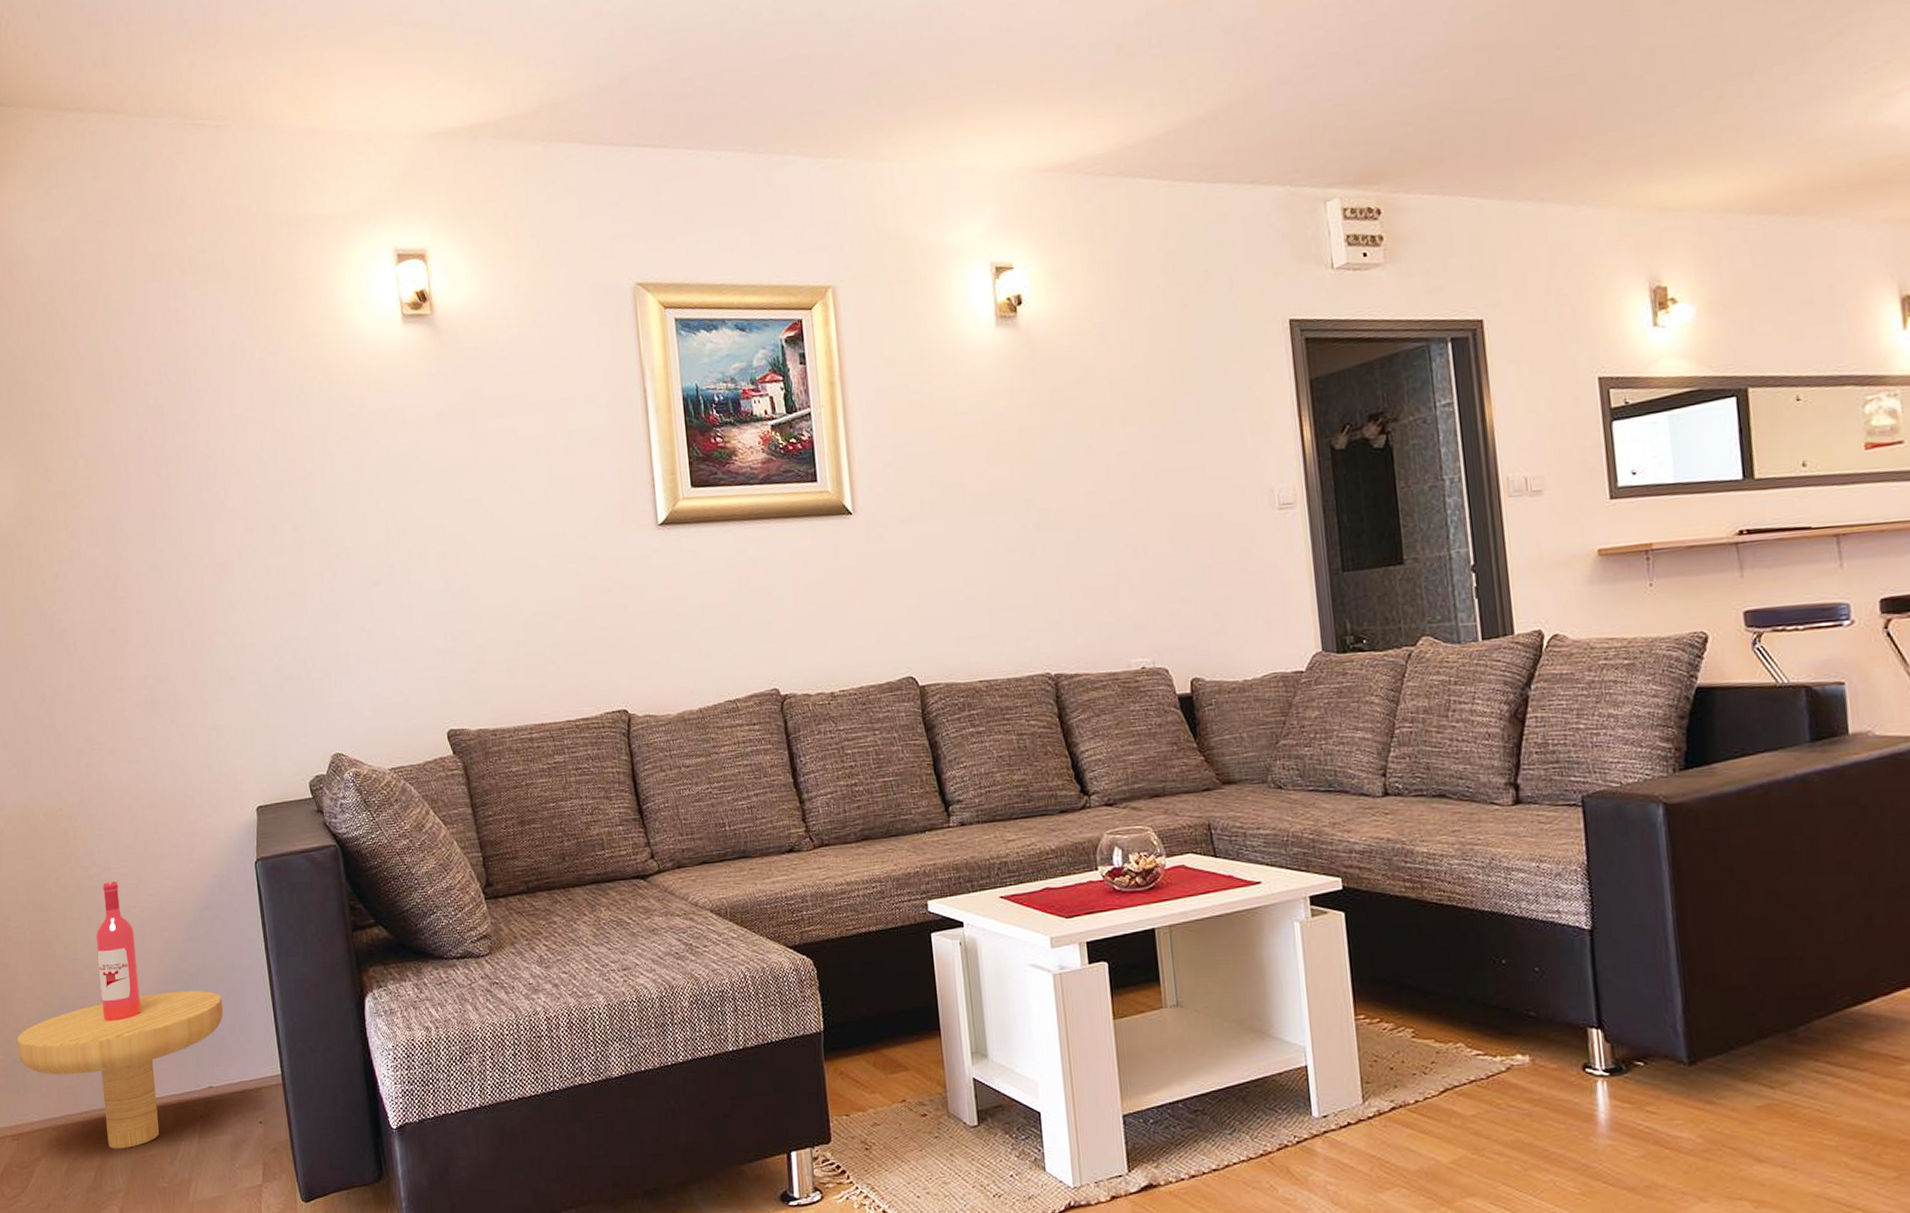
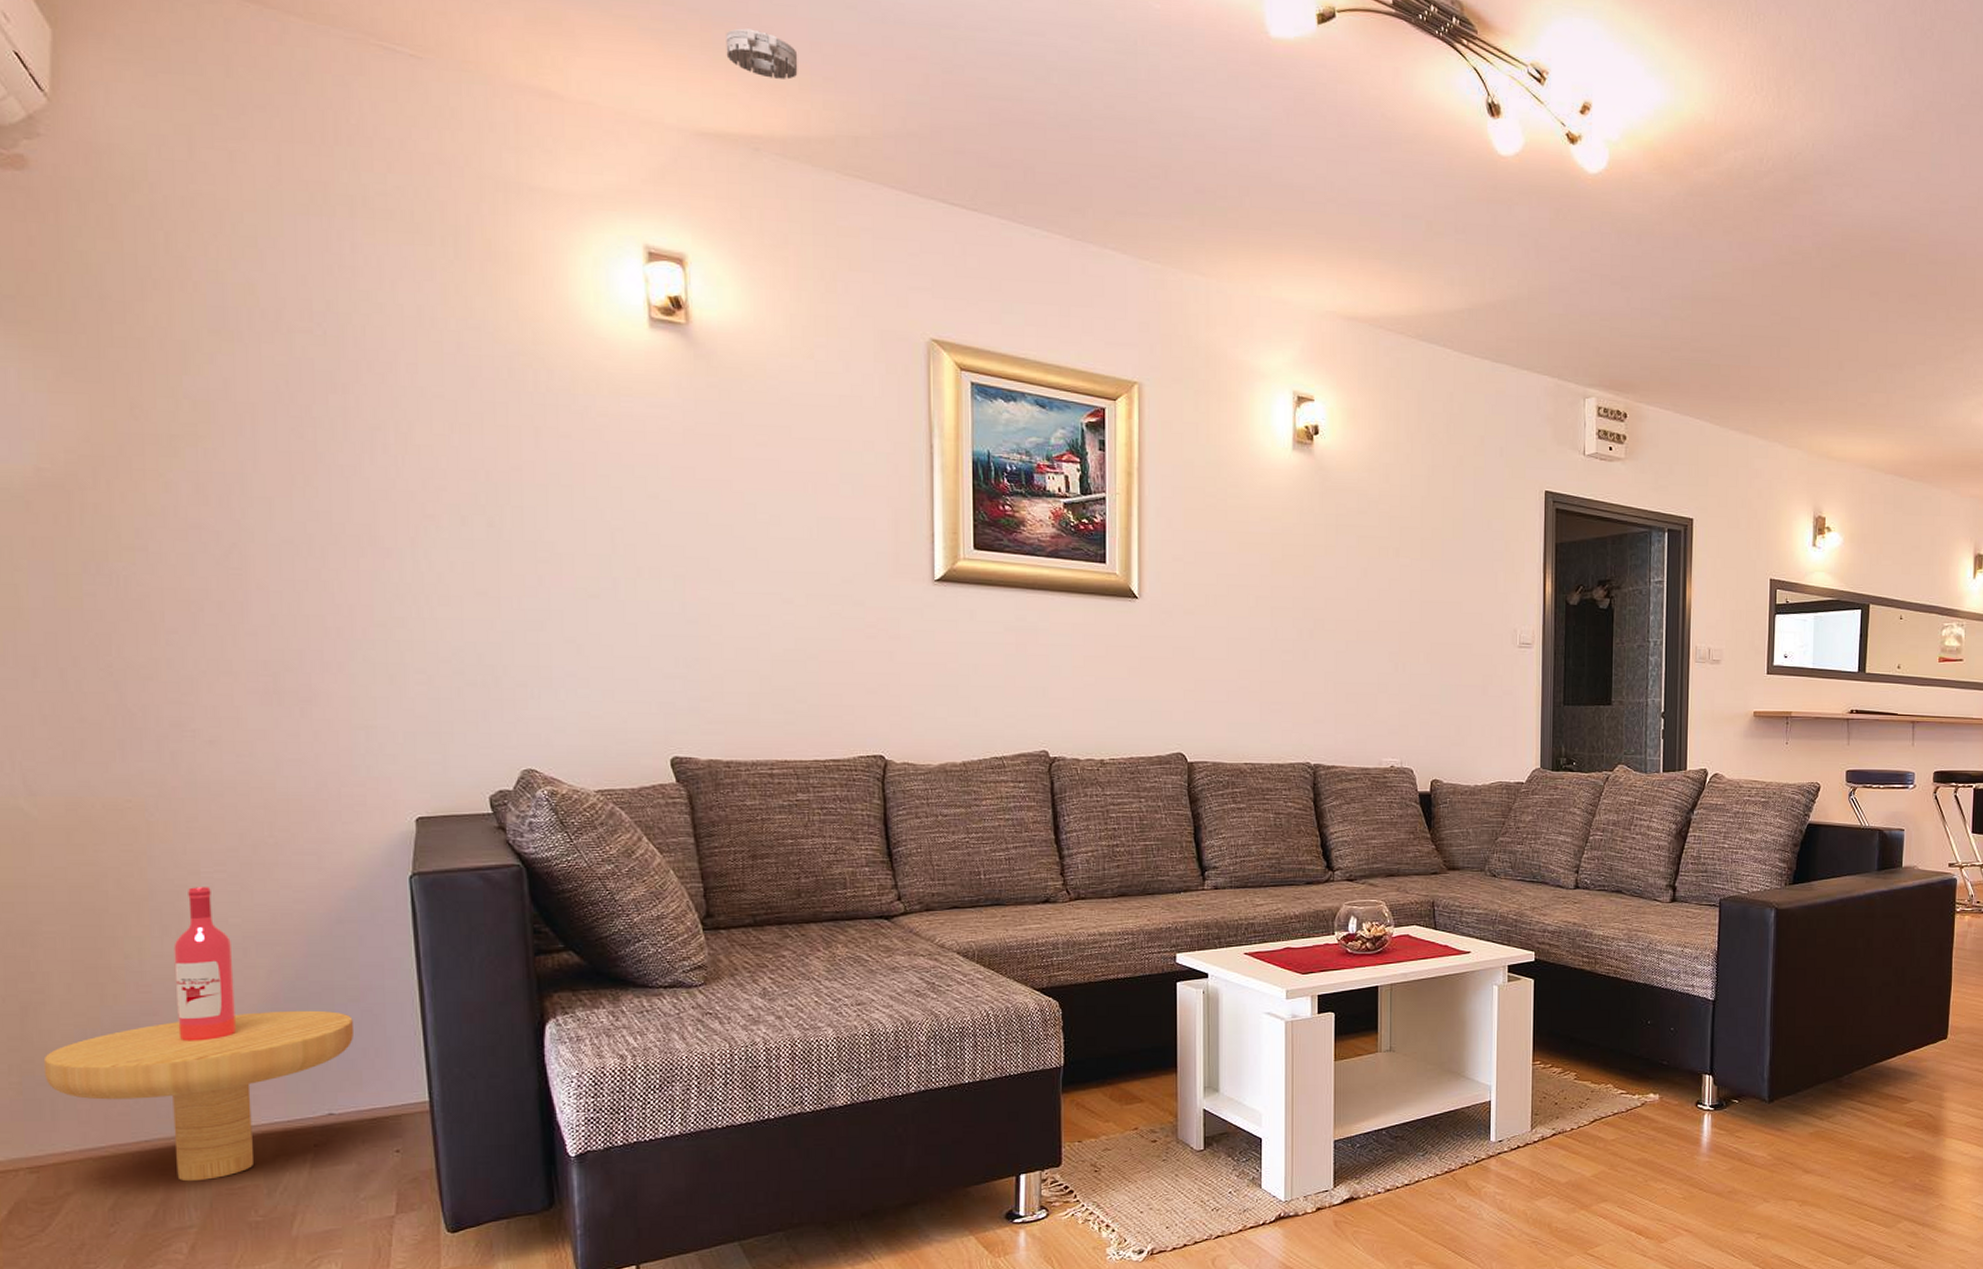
smoke detector: none [444,26,504,69] -> present [726,28,798,80]

